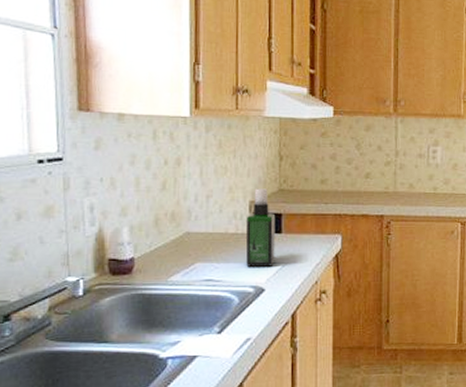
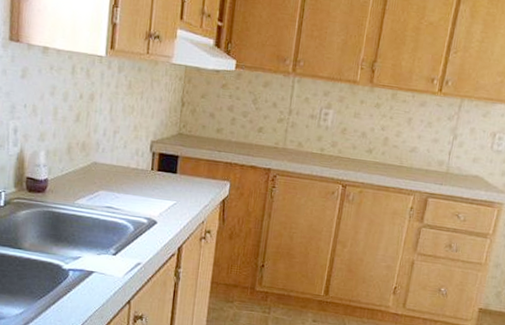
spray bottle: present [245,188,276,267] -> none [143,130,173,203]

